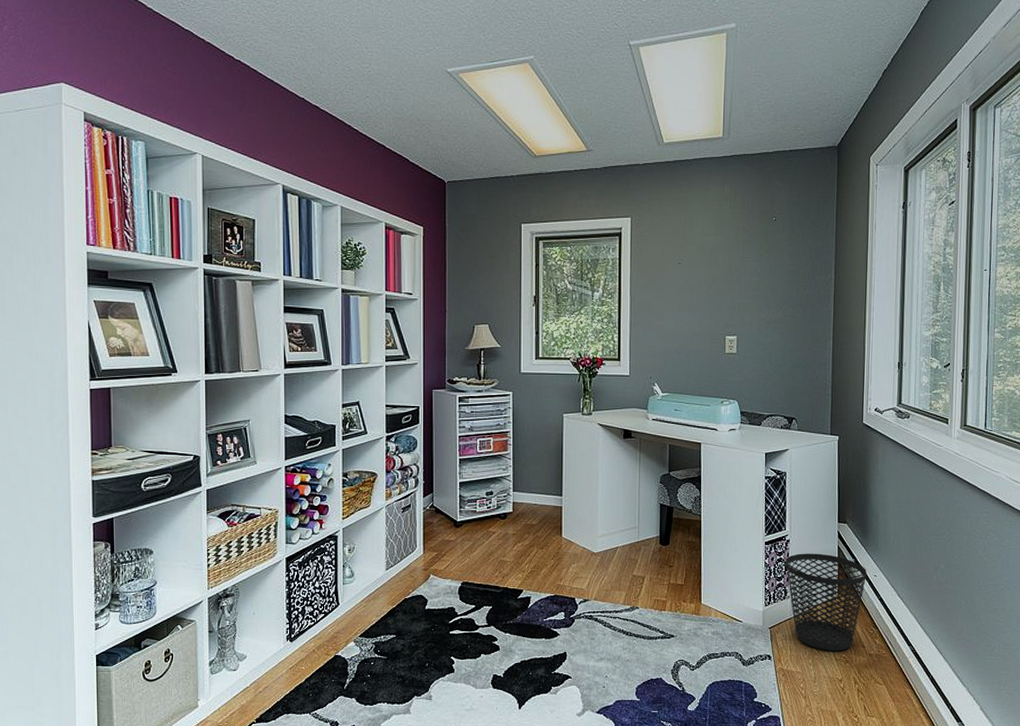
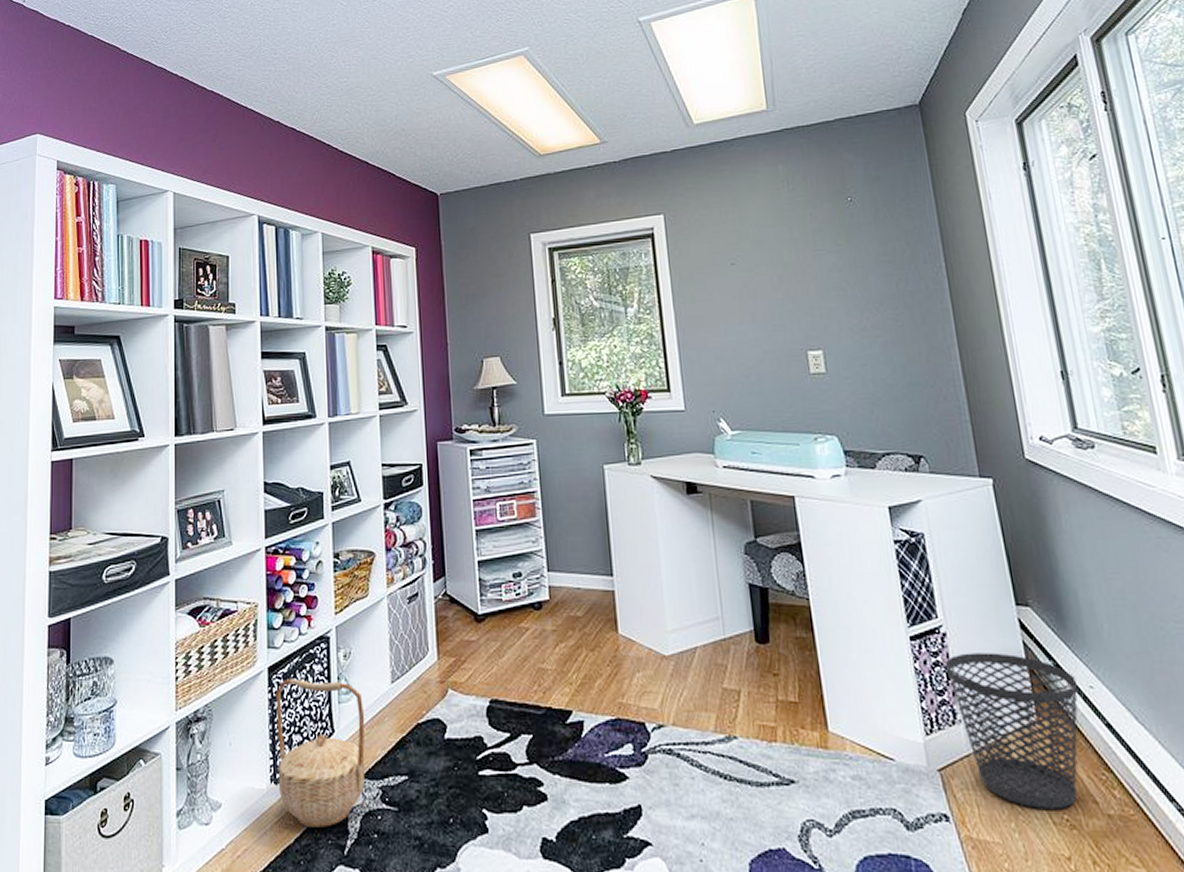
basket: none [292,566,364,671] -> present [276,678,366,827]

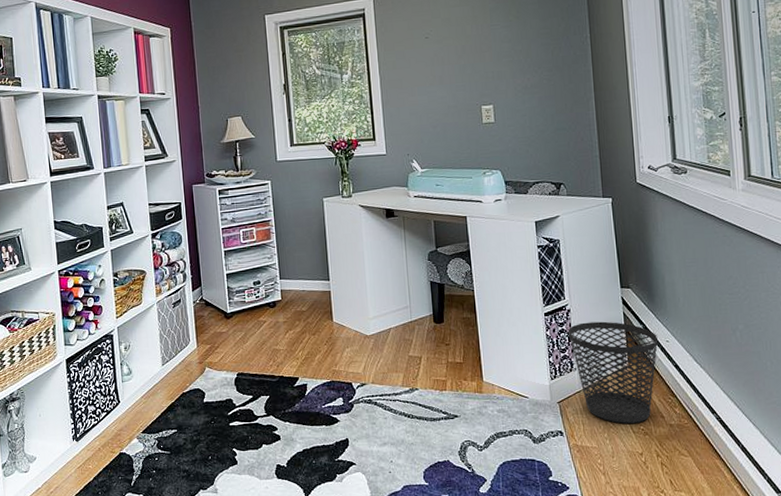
basket: present [276,678,366,827] -> none [73,366,145,469]

